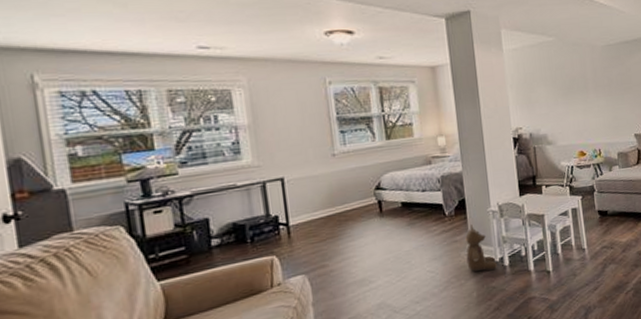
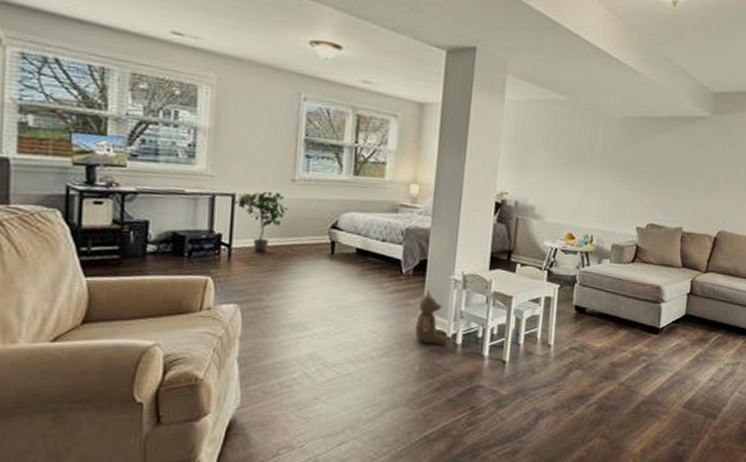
potted plant: none [284,168,335,226] -> present [234,191,289,254]

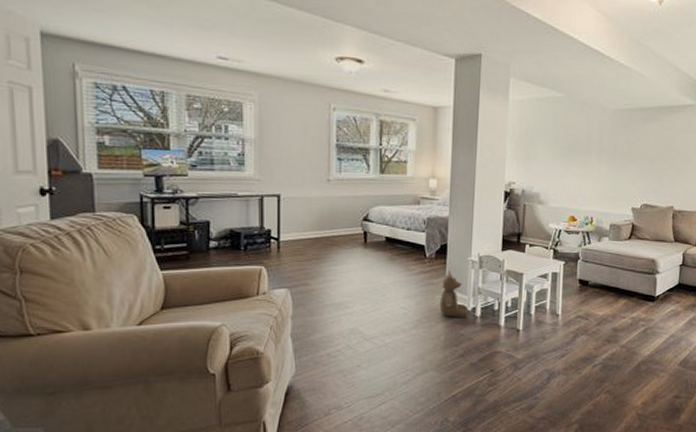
potted plant: present [234,191,289,254] -> none [279,191,327,245]

